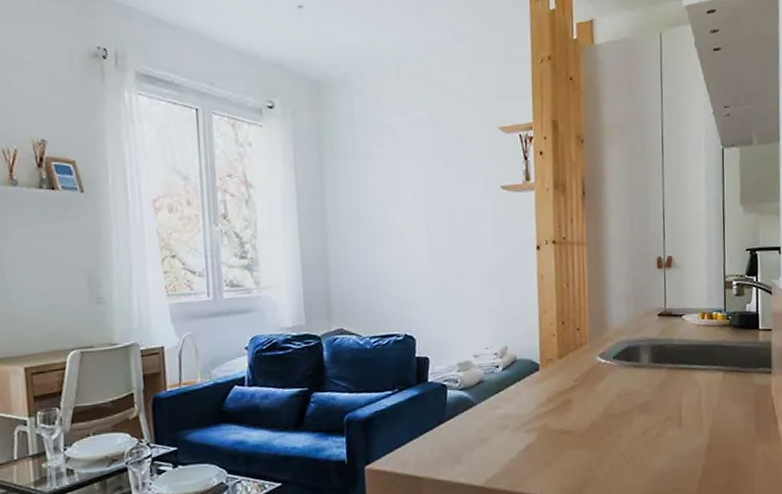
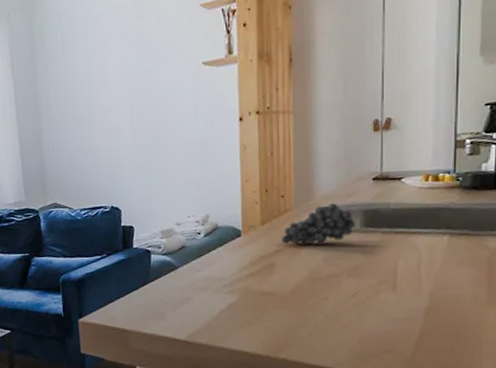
fruit: none [577,338,645,380] -> present [281,203,356,245]

